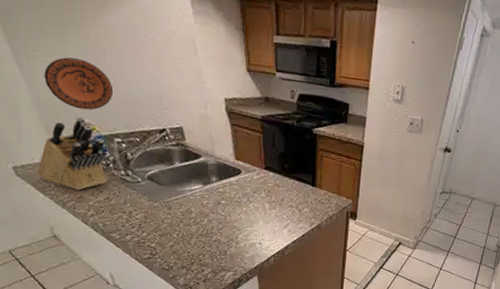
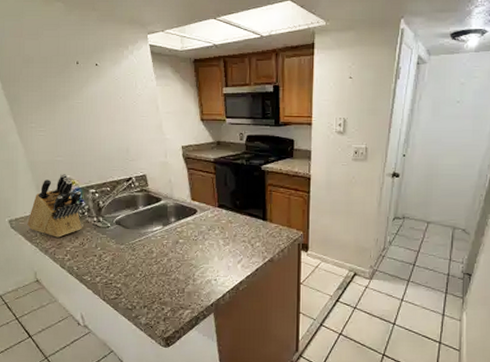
decorative plate: present [44,57,114,110] -> none [38,125,91,167]

